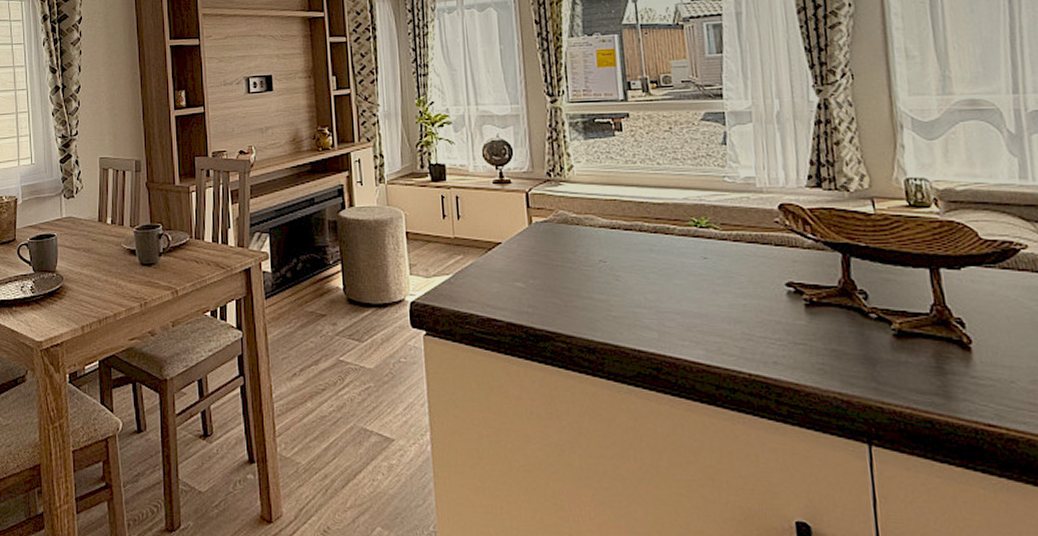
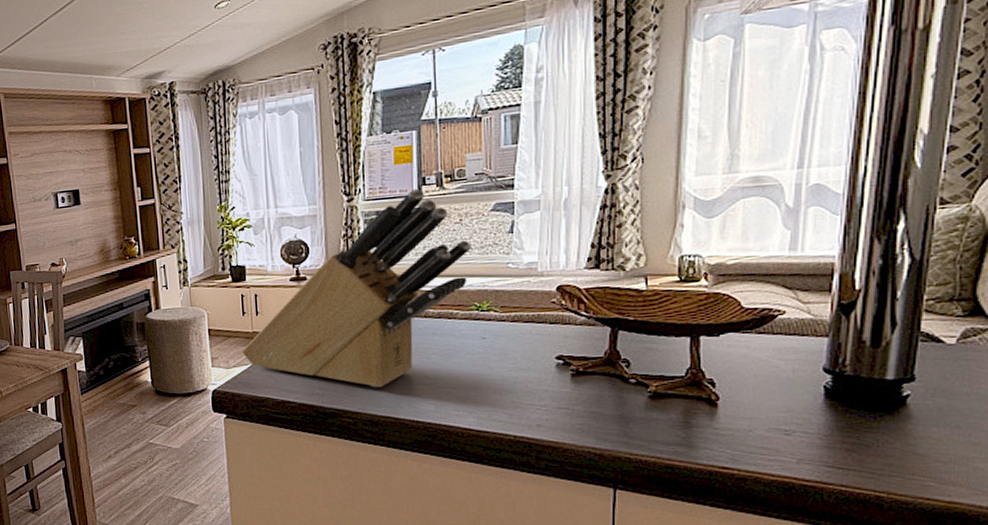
knife block: none [443,94,684,309] -> present [242,189,471,388]

